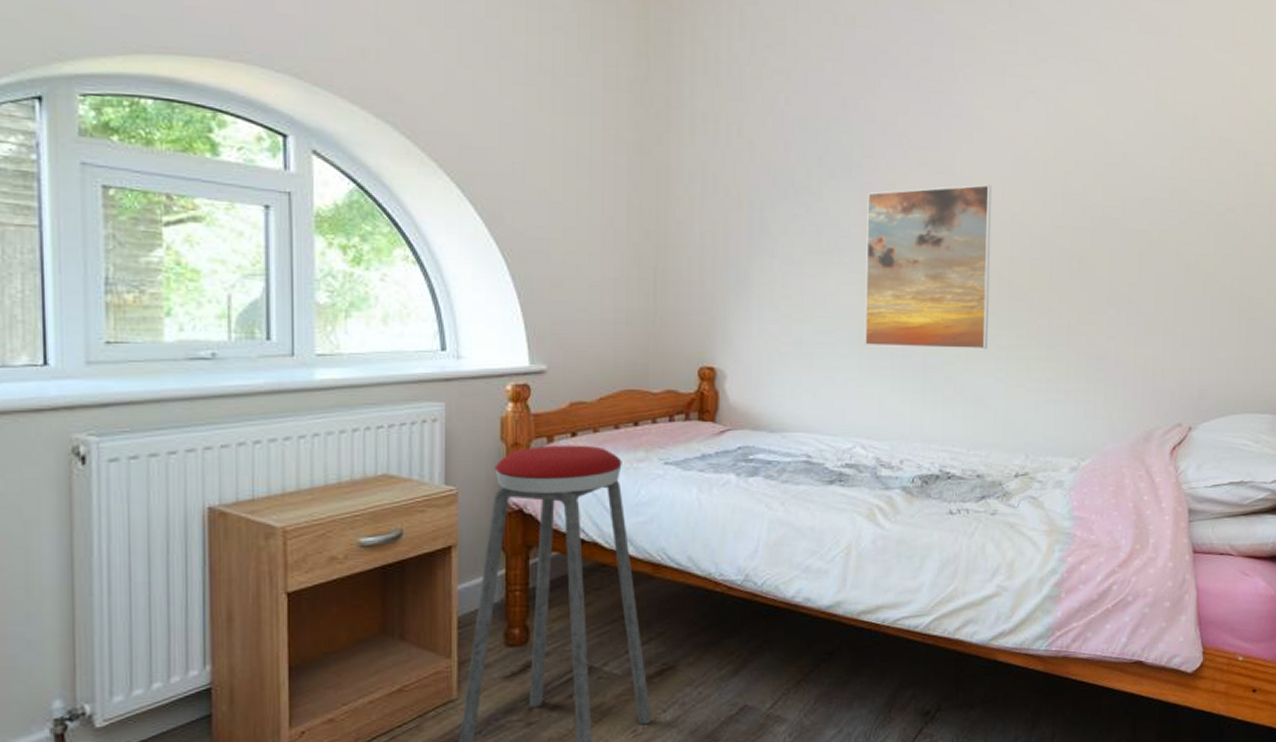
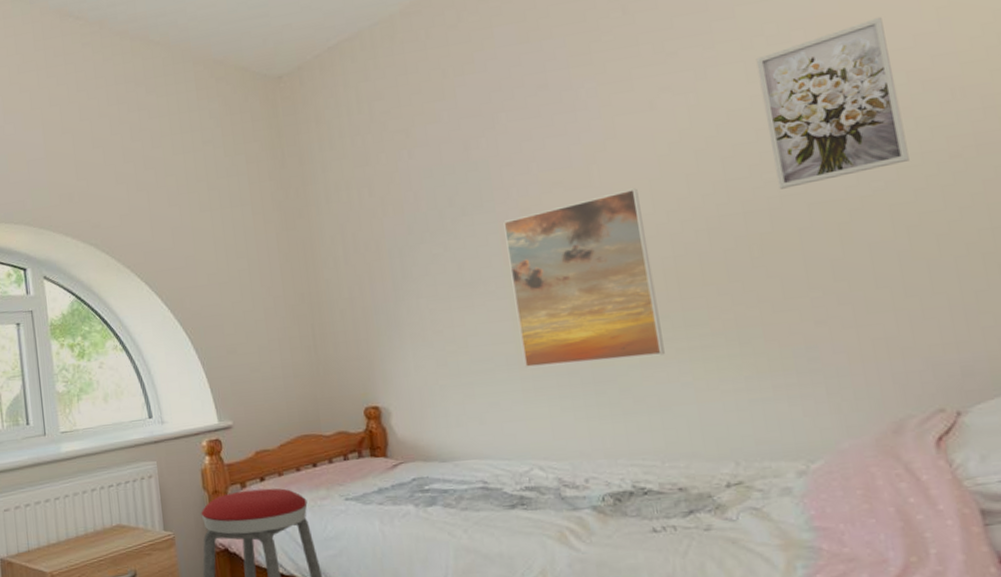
wall art: none [1103,72,1204,212] -> present [756,17,910,189]

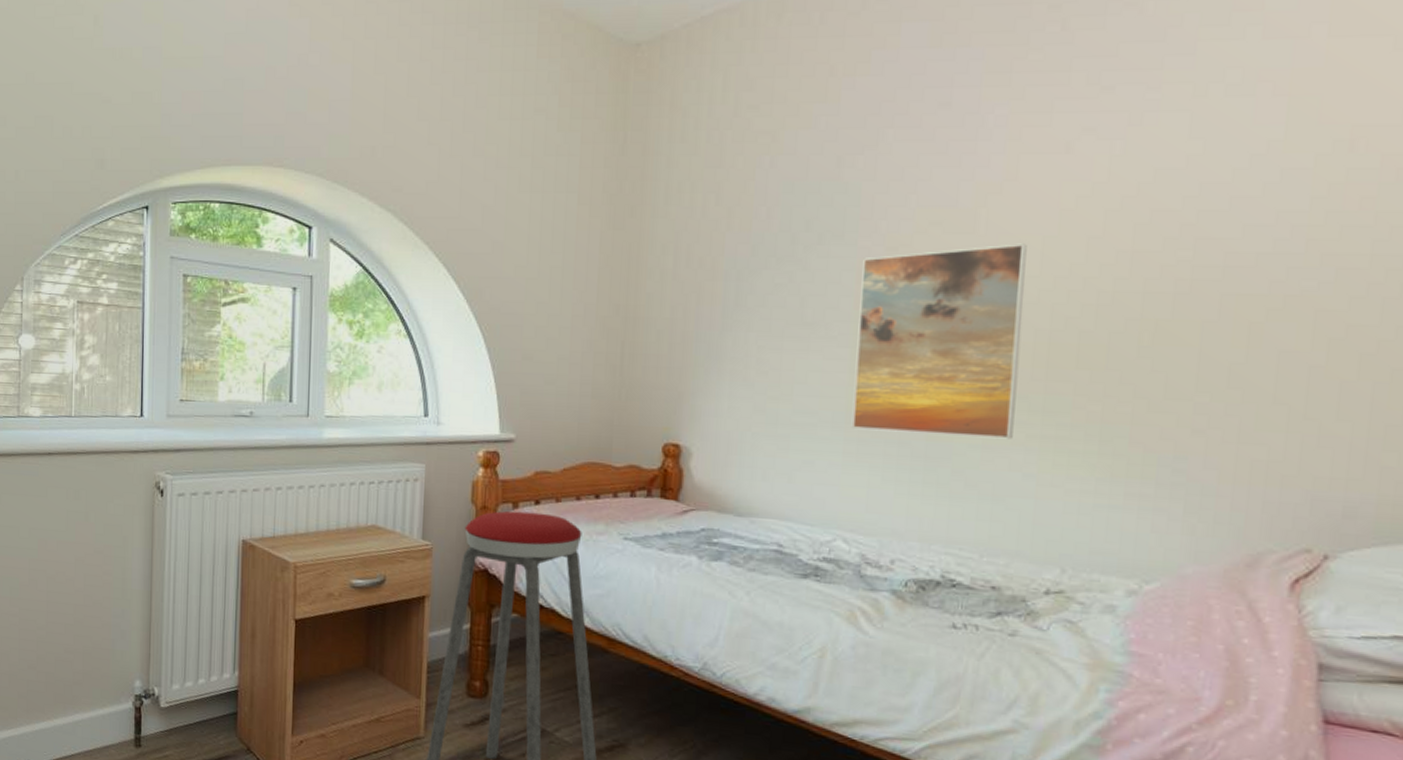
wall art: present [756,17,910,189] -> none [1193,81,1372,272]

